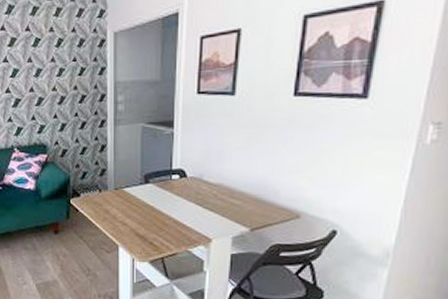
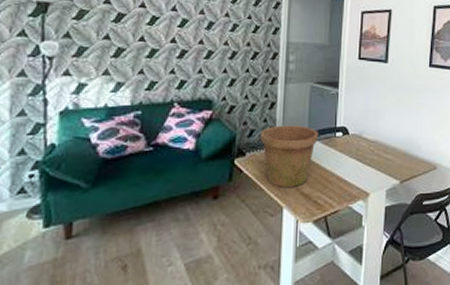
flower pot: none [92,167,152,228] -> present [260,125,318,187]

